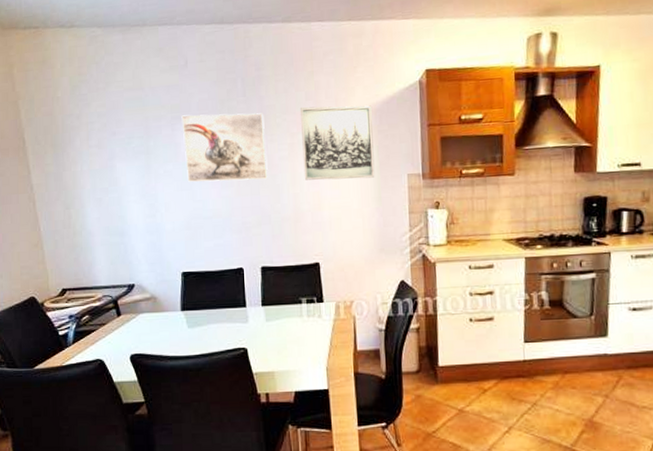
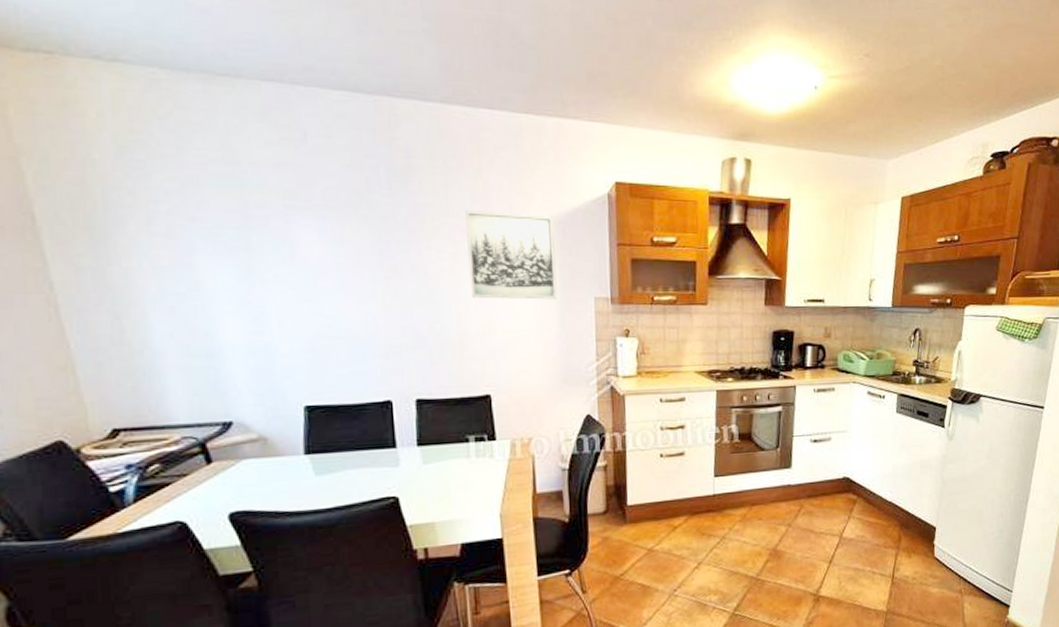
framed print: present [181,113,268,182] -> none [299,204,424,294]

